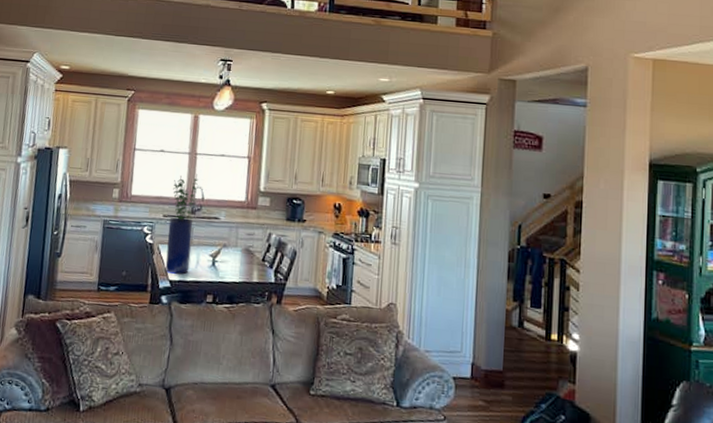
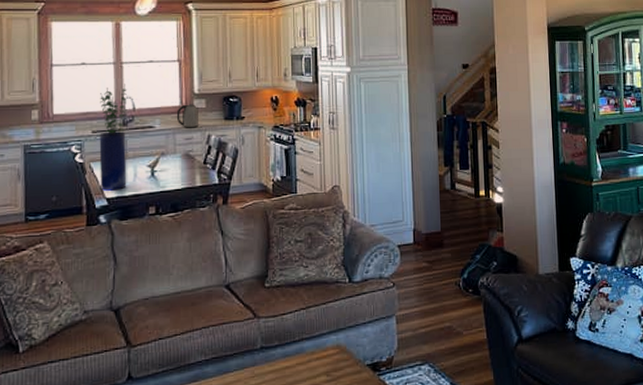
kettle: none [241,200,264,226] -> present [176,104,200,130]

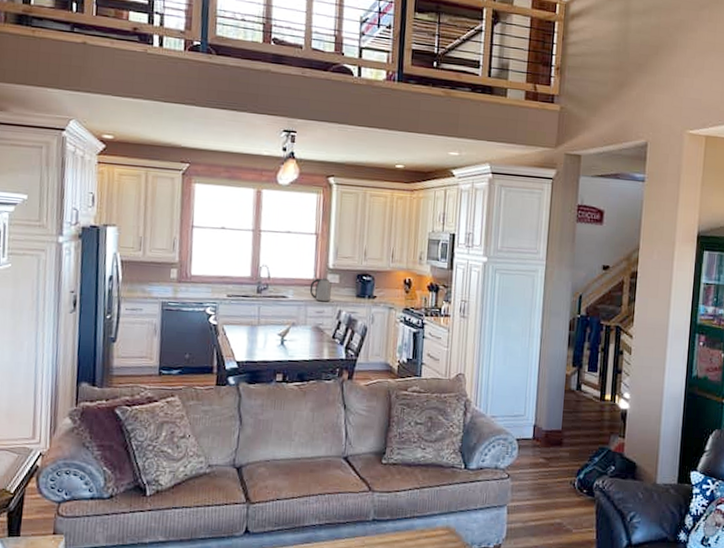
vase: present [99,84,127,191] -> none [231,251,263,355]

